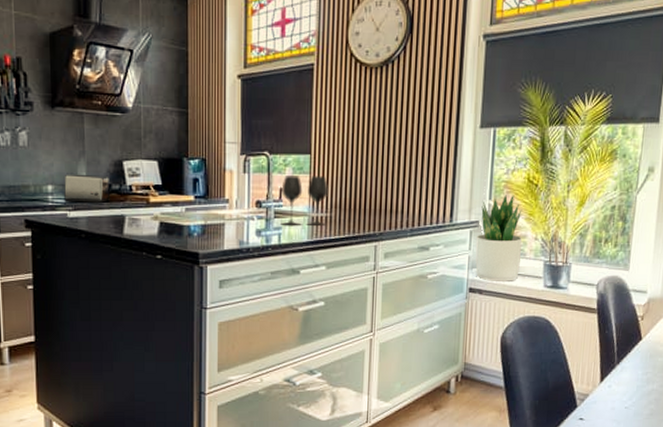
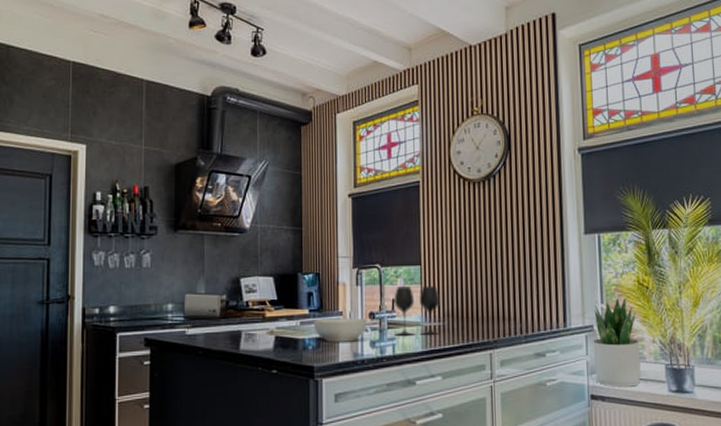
bowl: none [198,205,254,230] -> present [313,318,368,342]

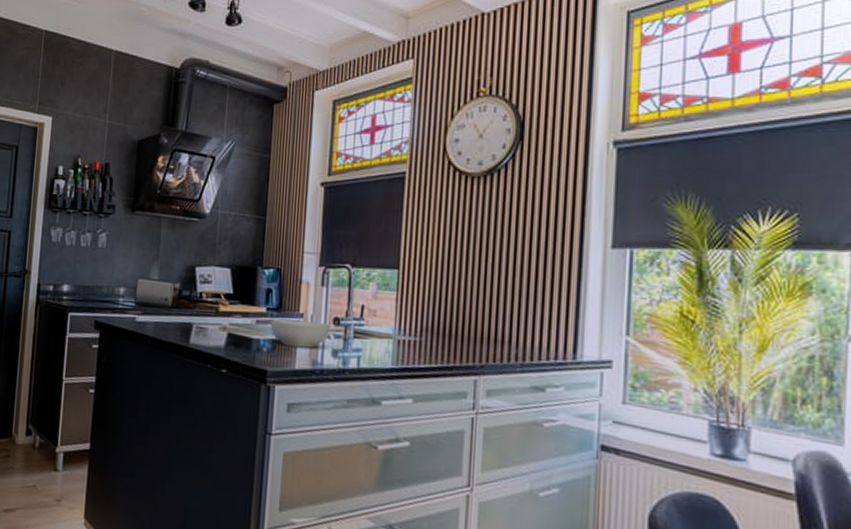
wine glass: present [394,286,441,336] -> none [361,291,418,353]
planter: present [592,298,641,387] -> none [608,331,675,443]

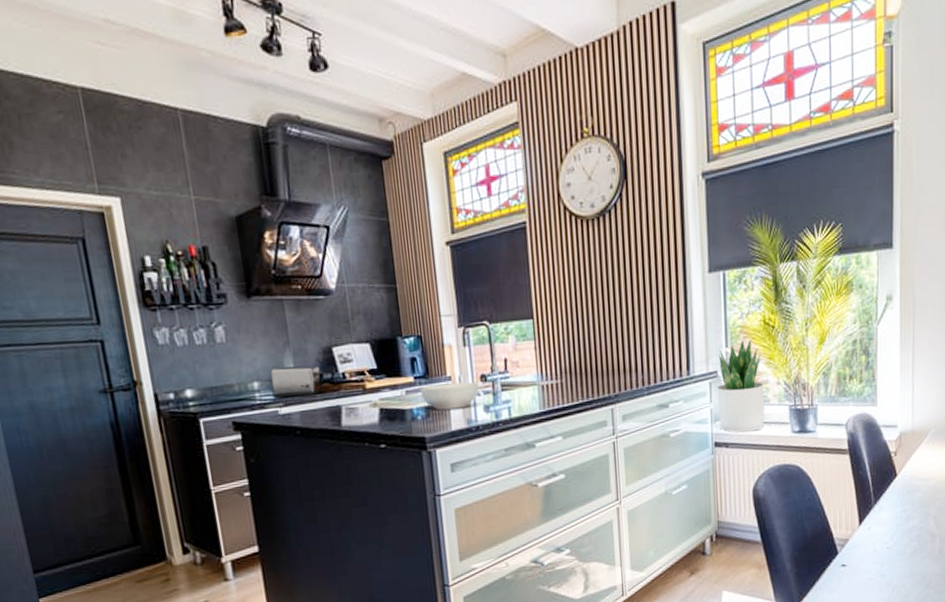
planter: none [608,331,675,443] -> present [716,340,765,433]

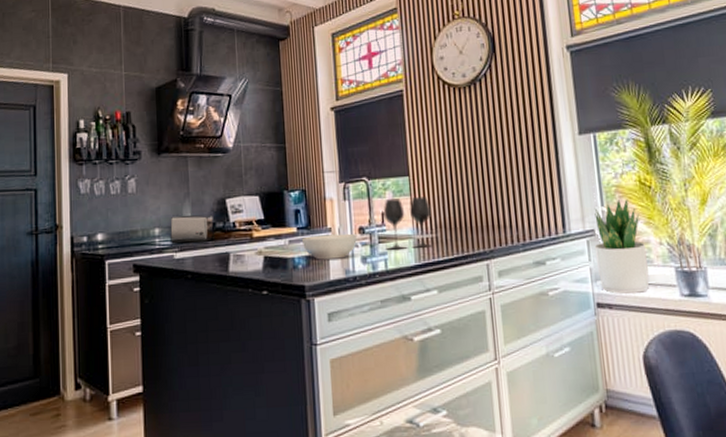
wine glass: none [506,341,559,398] -> present [383,197,434,250]

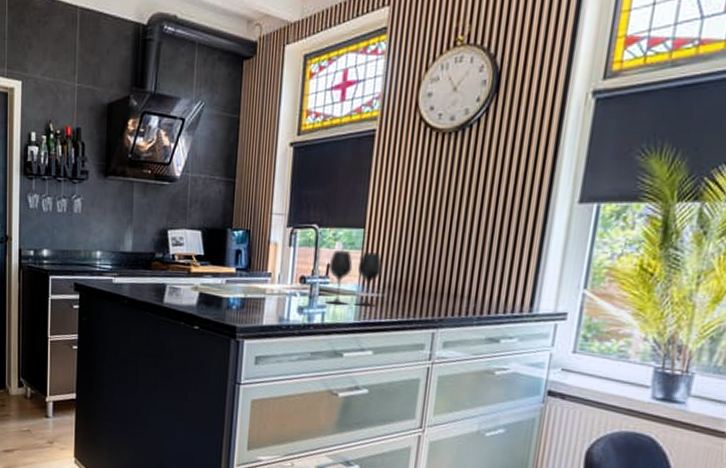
toaster: present [170,214,214,244] -> none [111,241,154,272]
bowl: present [301,233,358,260] -> none [239,278,298,306]
planter: present [594,199,650,294] -> none [558,284,629,388]

